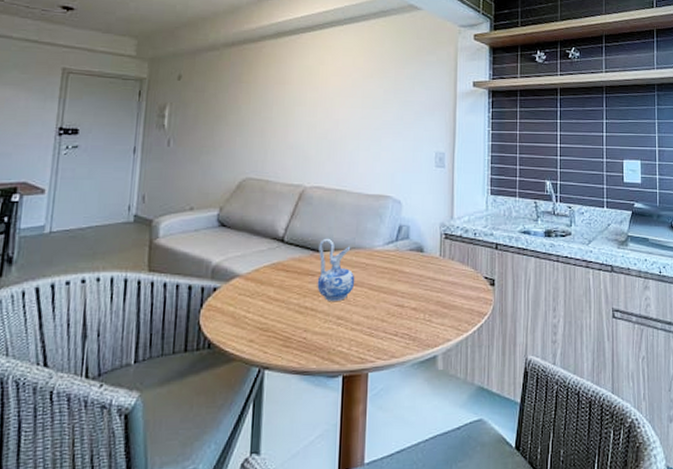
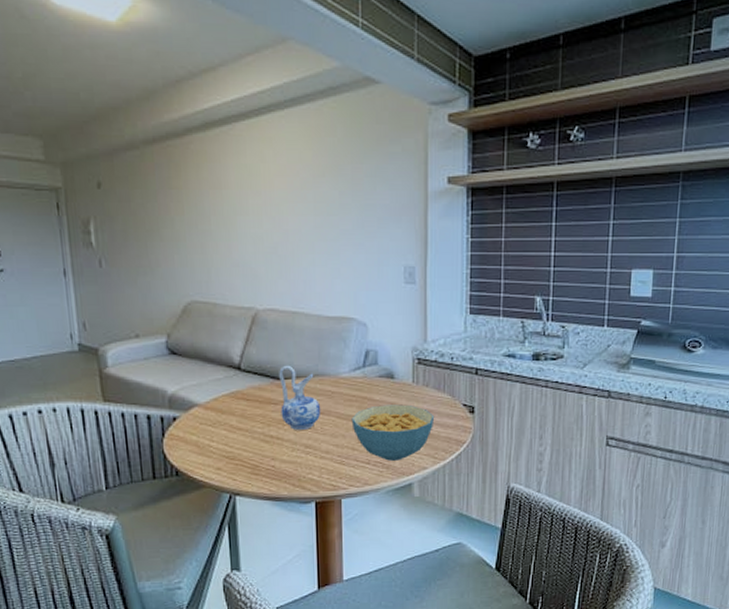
cereal bowl: none [382,277,459,333] -> present [351,404,435,461]

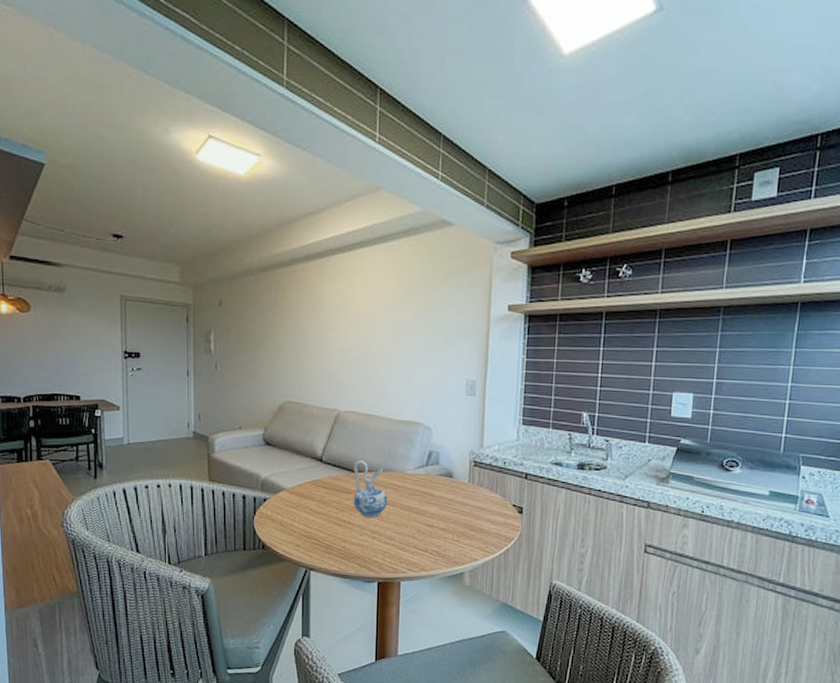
cereal bowl: present [351,404,435,461] -> none [413,500,487,551]

